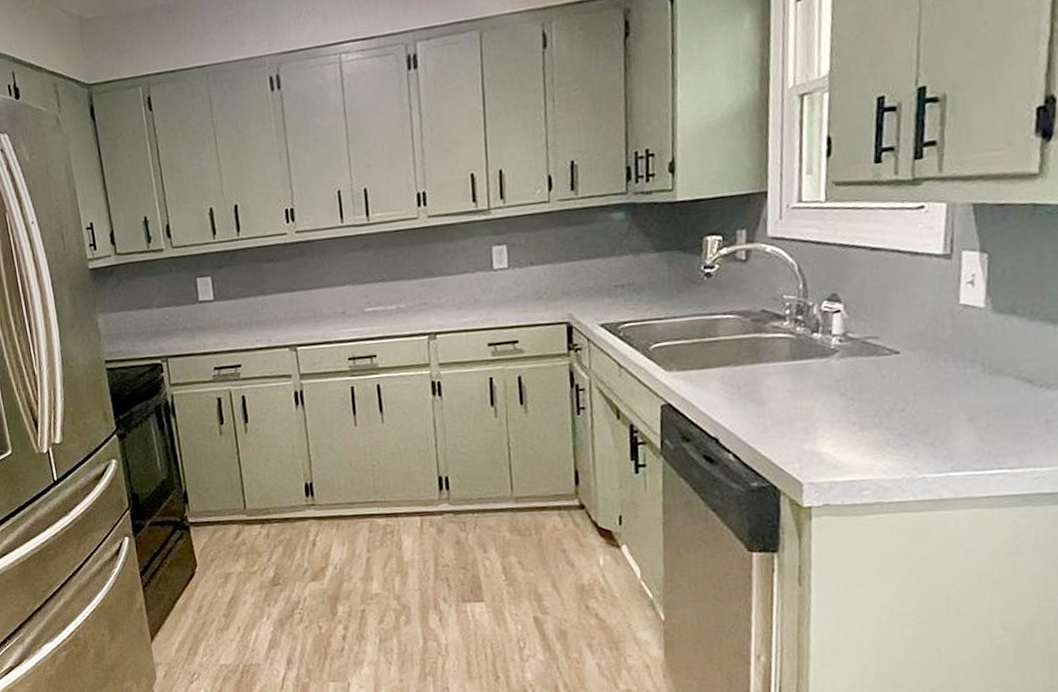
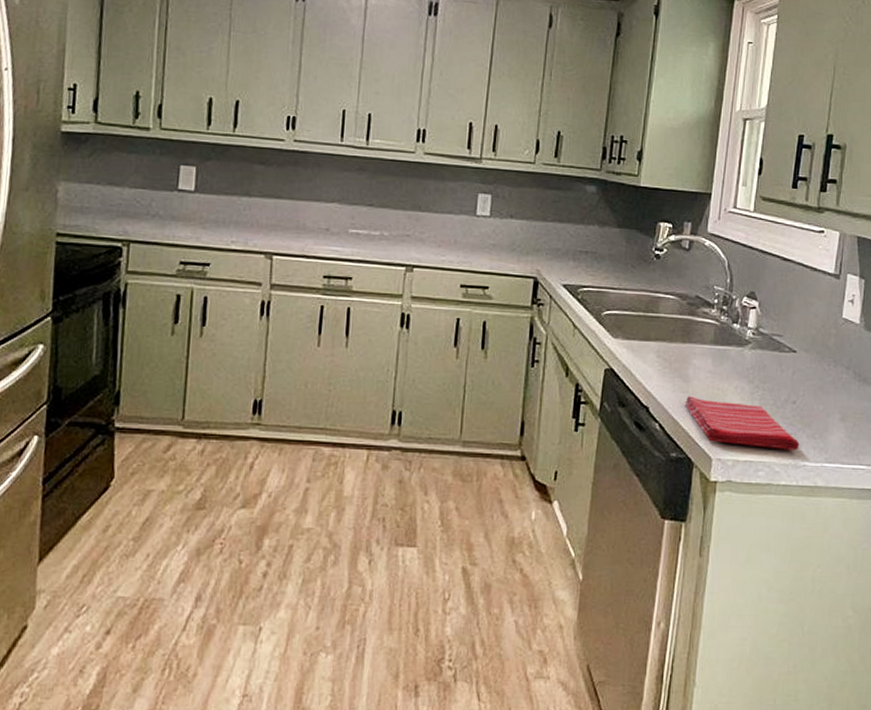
dish towel: none [762,419,915,466] -> present [686,396,800,450]

